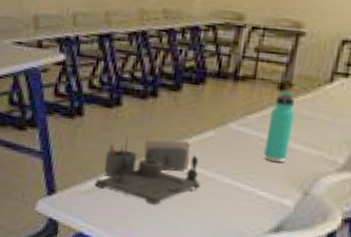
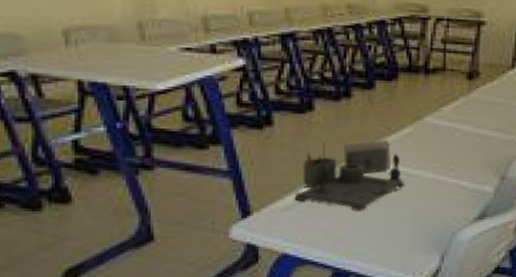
thermos bottle: present [263,92,295,163] -> none [461,81,485,151]

